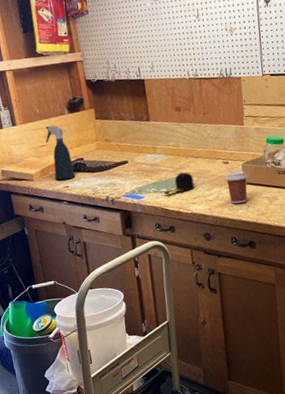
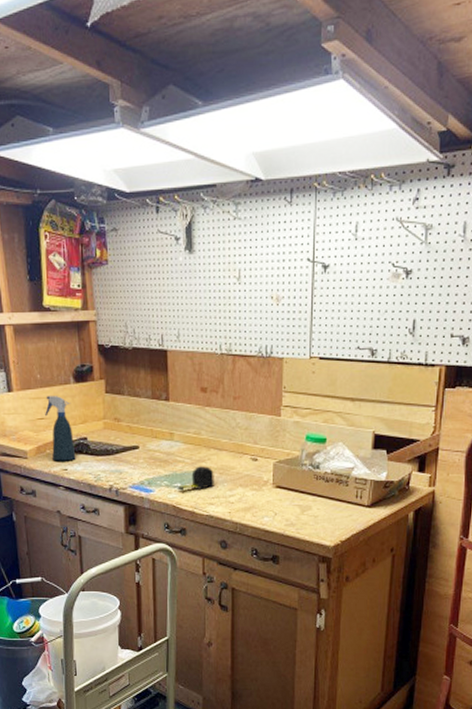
coffee cup: present [224,171,248,204] -> none [251,471,279,509]

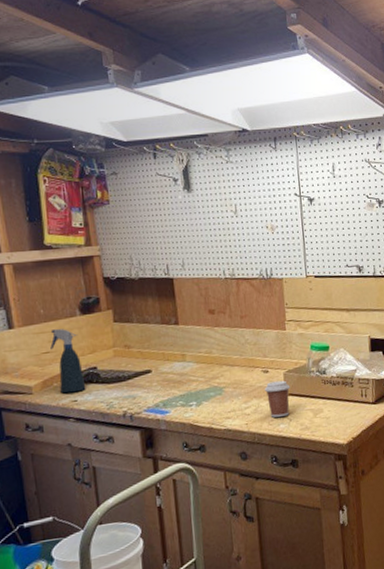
tape measure: present [177,466,214,491] -> none [192,382,230,409]
coffee cup: none [251,471,279,509] -> present [264,380,291,418]

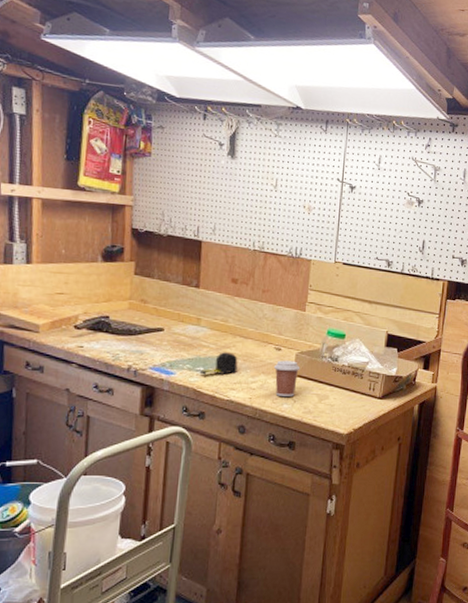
spray bottle: present [50,329,86,394] -> none [65,272,96,338]
tape measure: none [192,382,230,409] -> present [199,352,238,375]

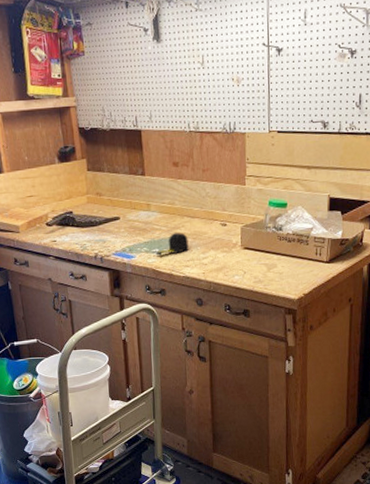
coffee cup: present [273,360,301,397] -> none [221,234,247,269]

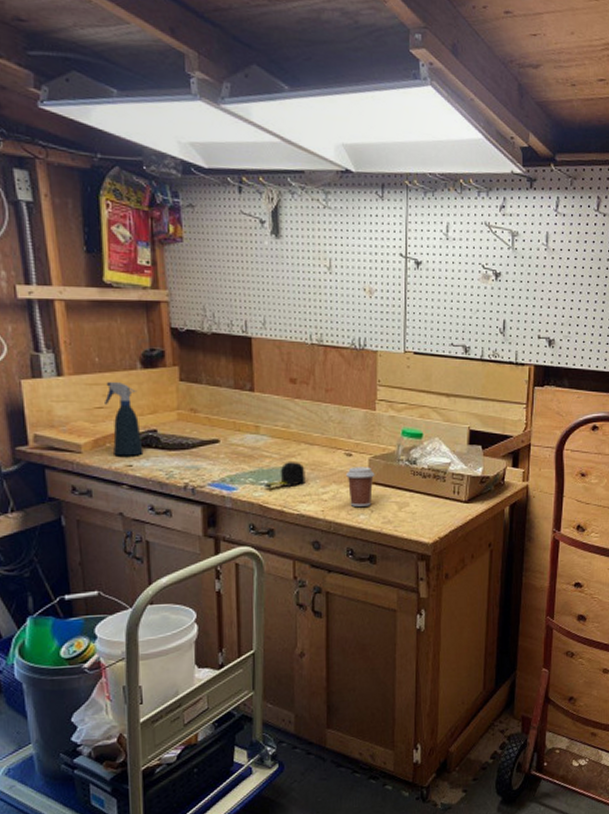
spray bottle: none [34,175,64,234] -> present [105,382,144,456]
coffee cup: none [221,234,247,269] -> present [345,467,375,507]

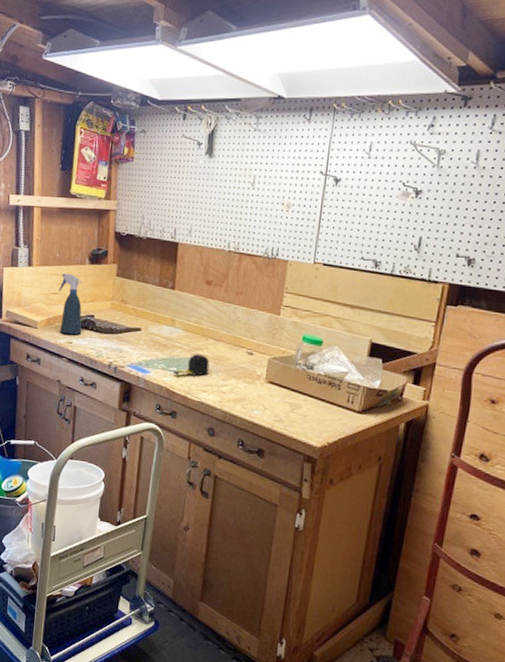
coffee cup: present [345,467,375,507] -> none [244,365,273,403]

